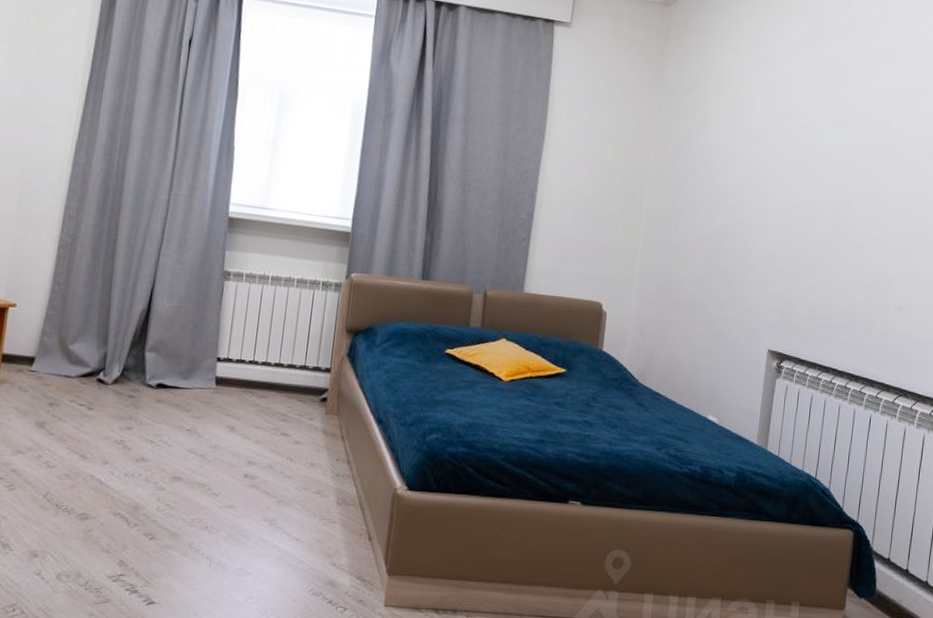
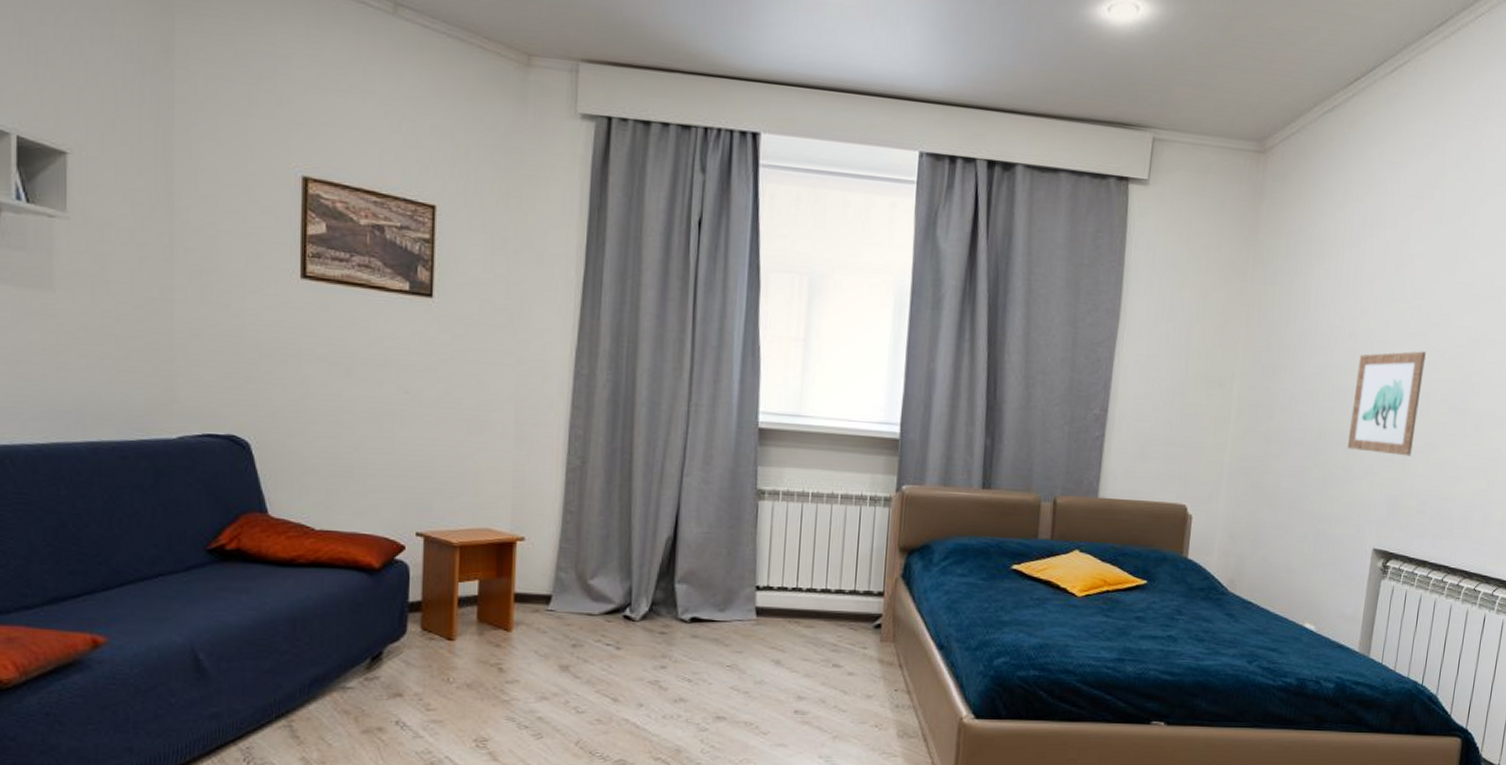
wall art: none [744,177,811,269] -> present [1348,351,1426,456]

